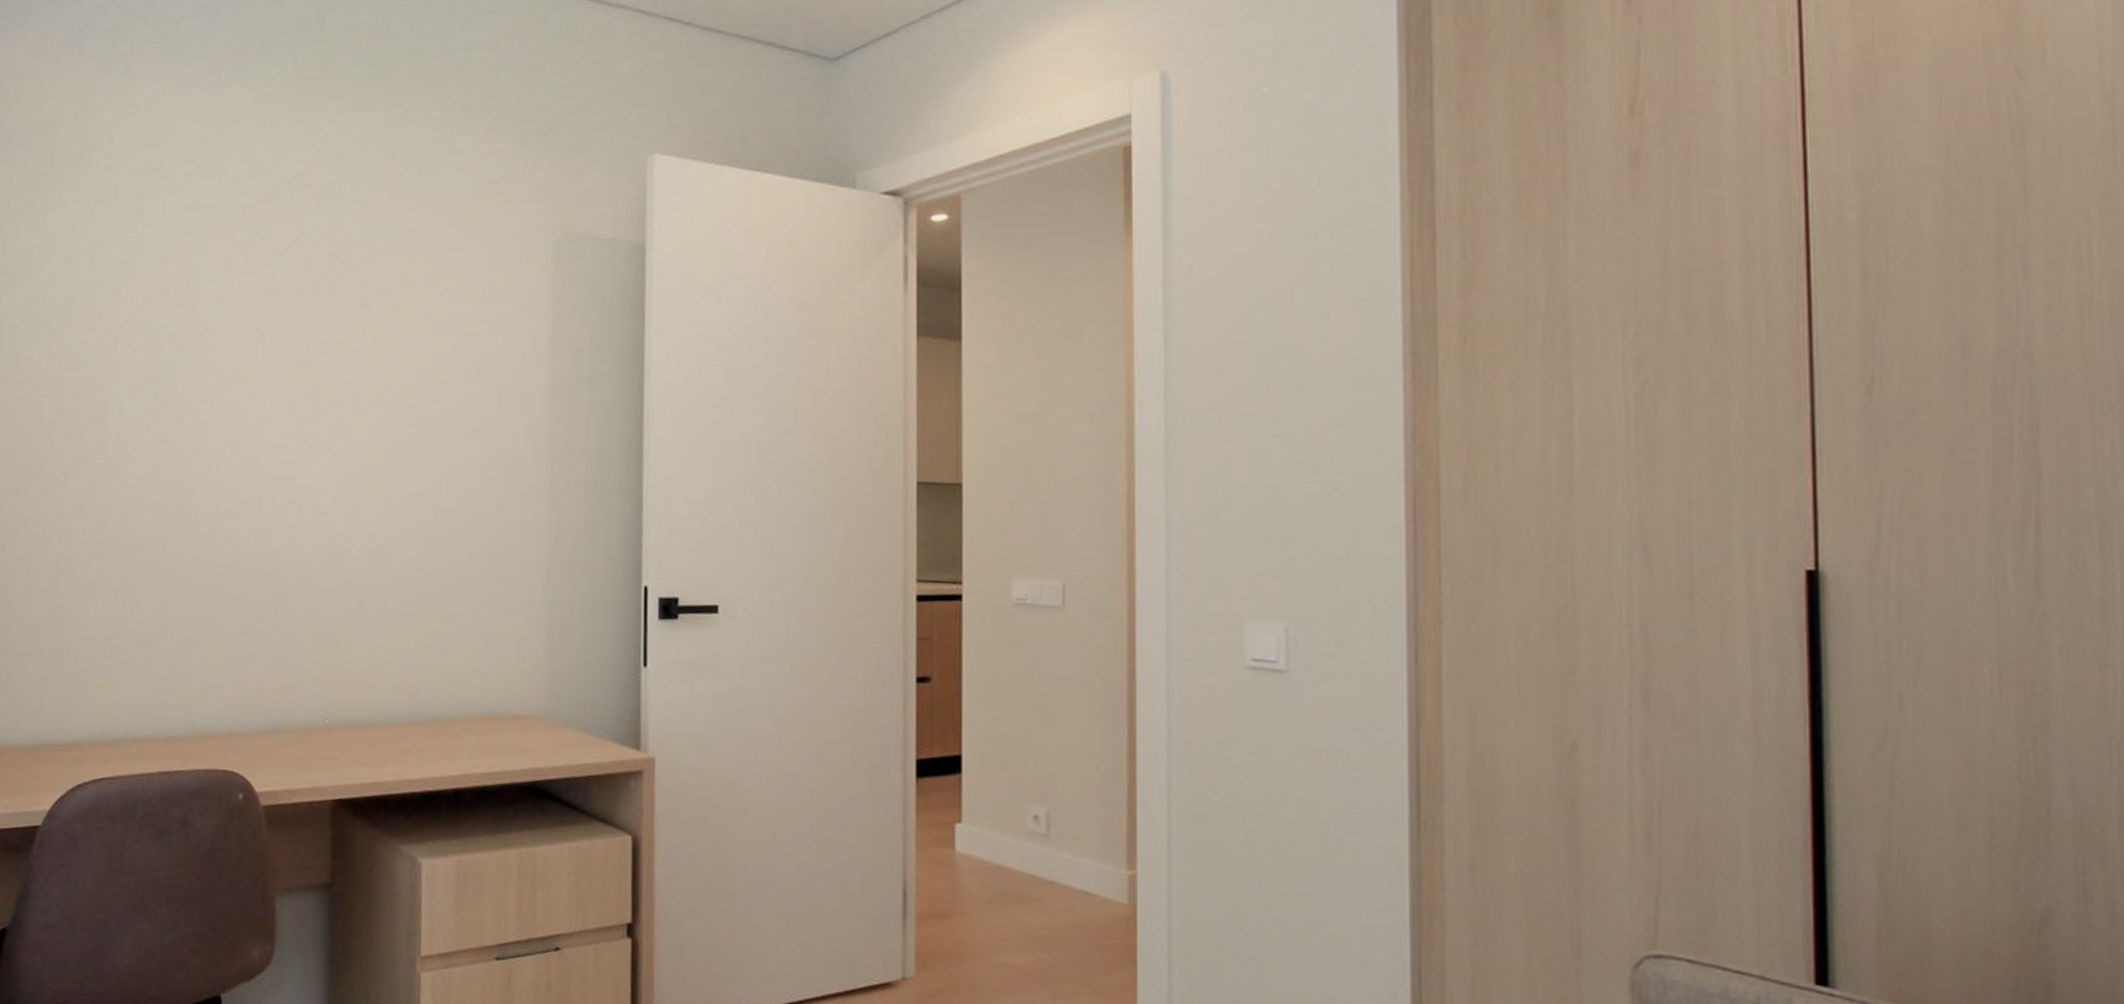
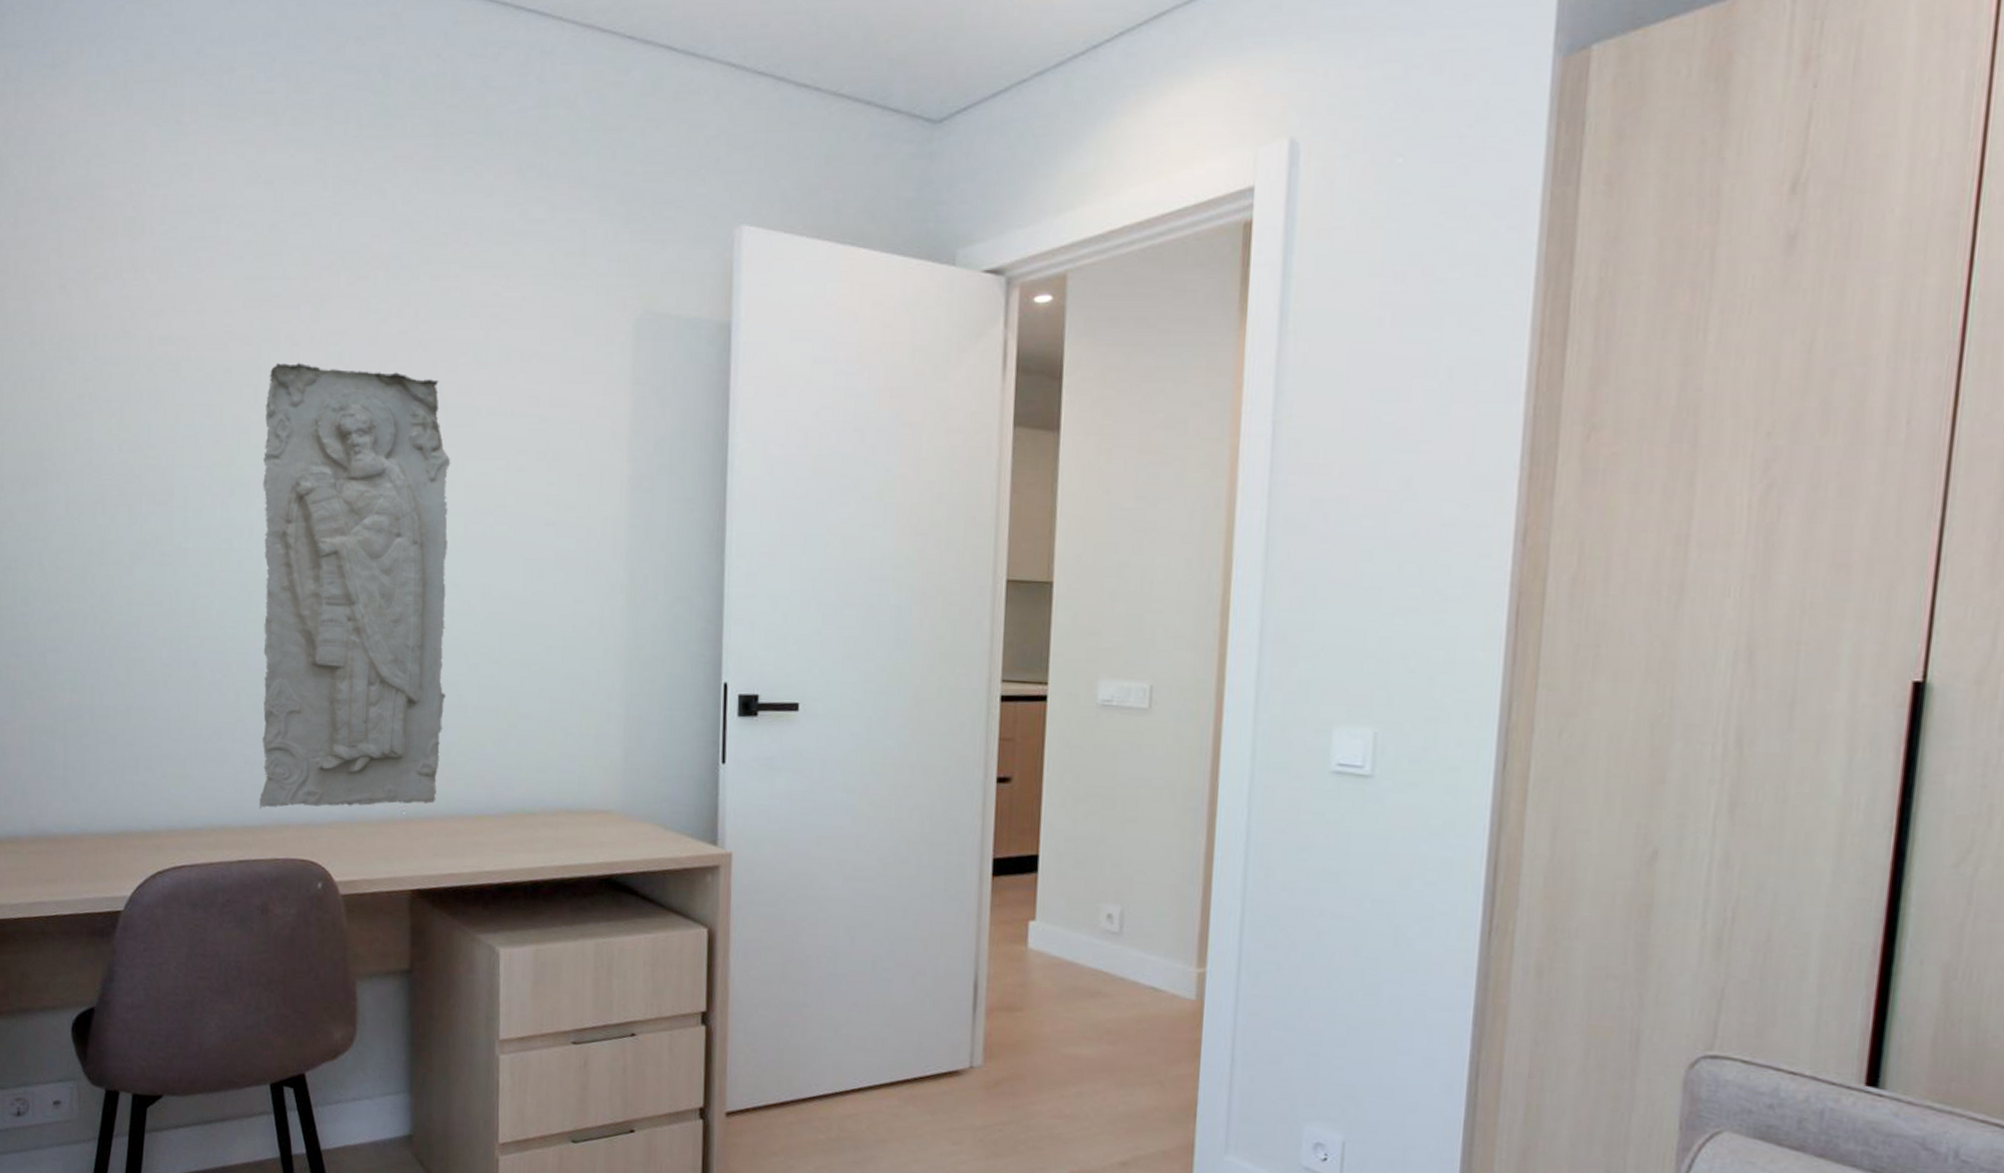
stone relief: none [182,284,378,719] -> present [259,362,451,809]

